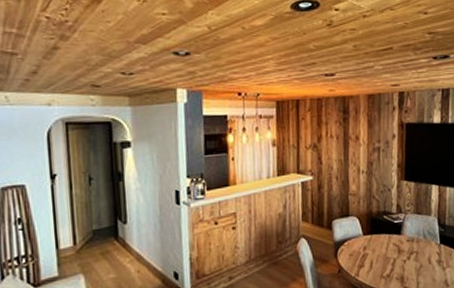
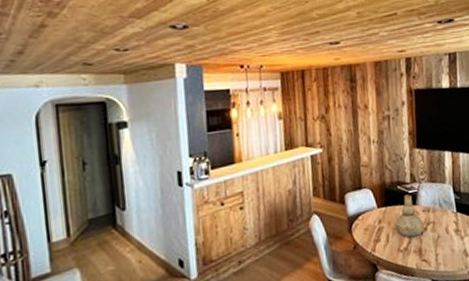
vase: none [379,224,408,266] -> present [394,194,425,238]

